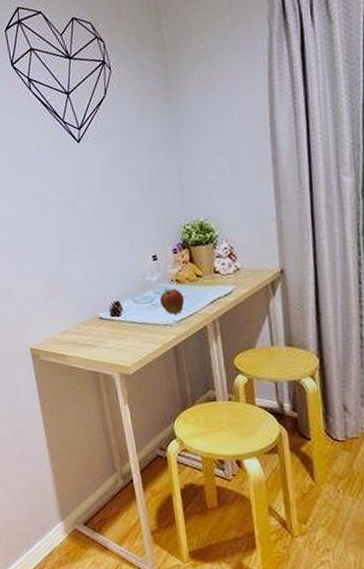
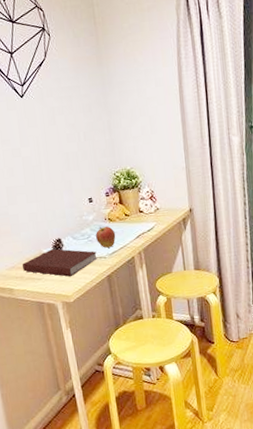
notebook: none [76,313,161,345] -> present [22,248,97,277]

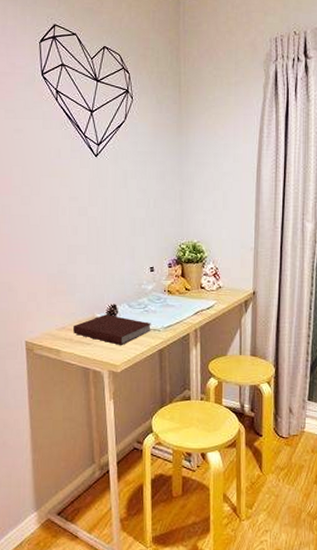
apple: present [96,226,116,248] -> none [153,297,173,321]

